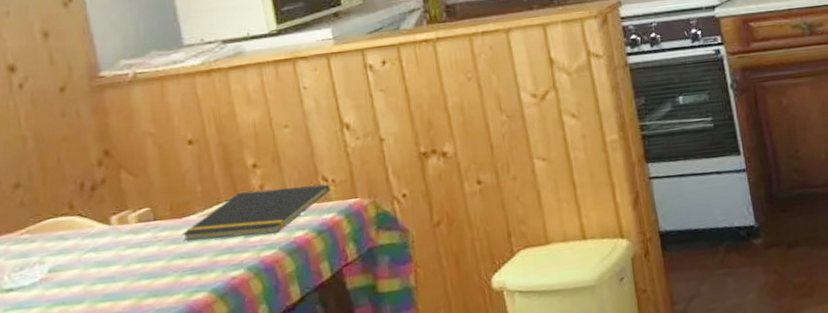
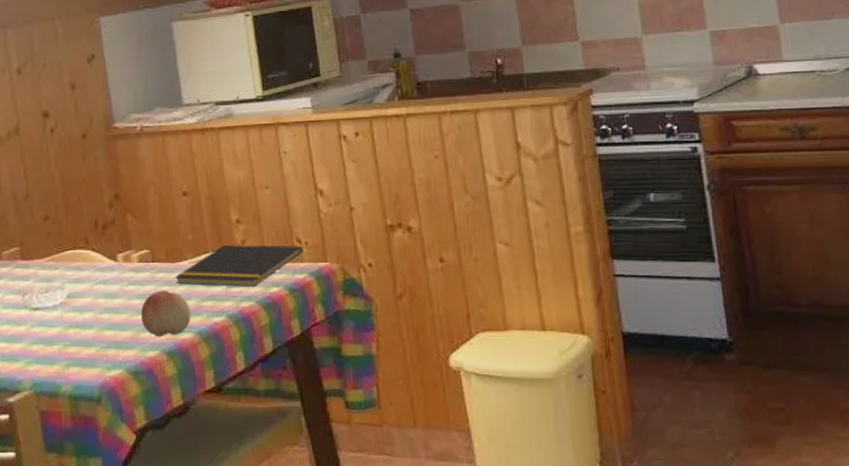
fruit: none [142,249,204,302] -> present [140,290,191,337]

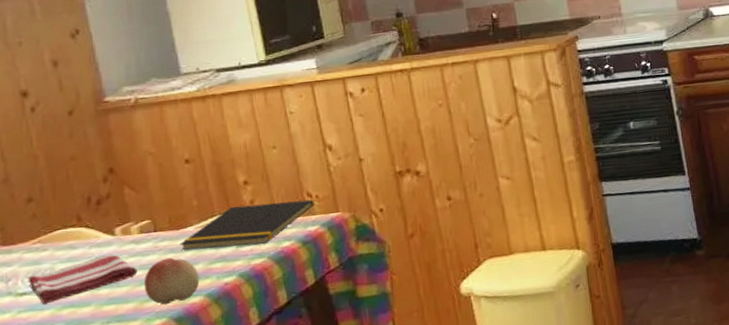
dish towel: none [41,279,136,322] -> present [27,253,138,305]

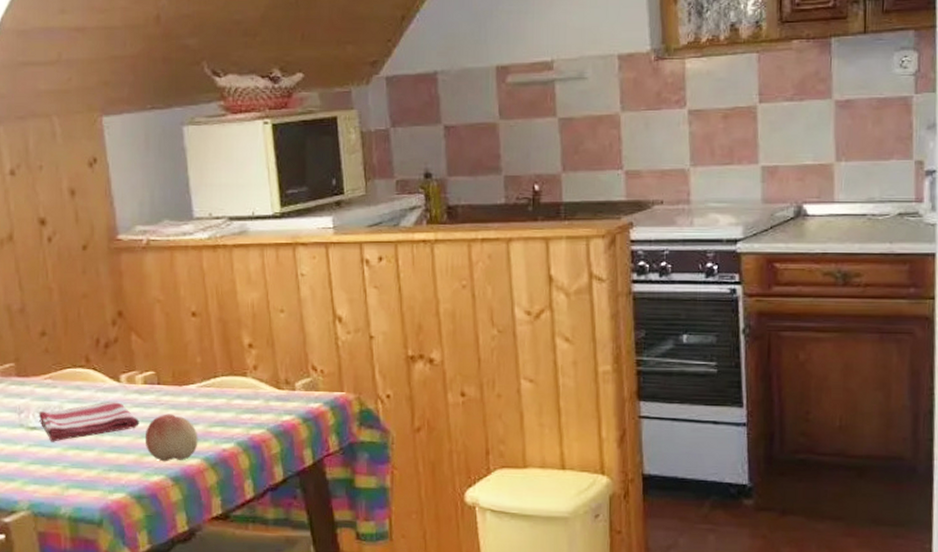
notepad: present [179,199,314,250] -> none [181,370,319,414]

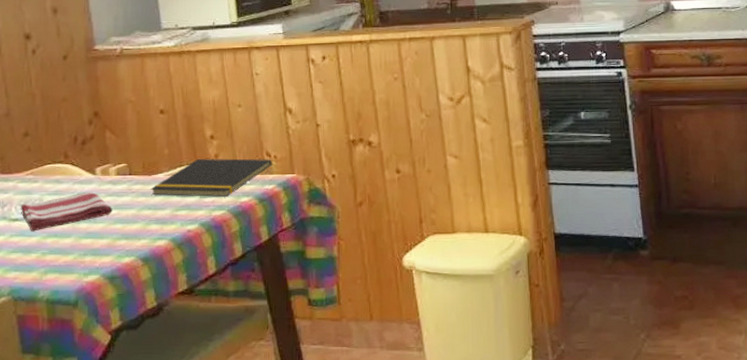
fruit: present [144,414,198,462] -> none [117,201,166,245]
notepad: none [181,370,319,414] -> present [150,158,272,197]

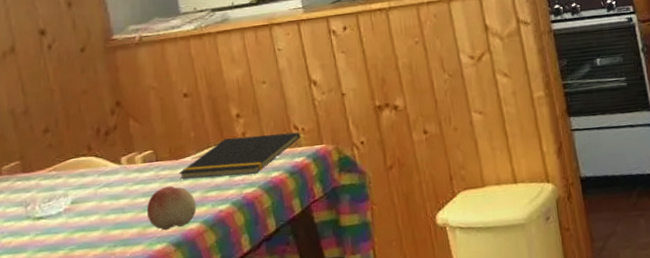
dish towel: present [20,191,113,232] -> none [44,181,141,229]
fruit: none [117,201,166,245] -> present [146,186,197,231]

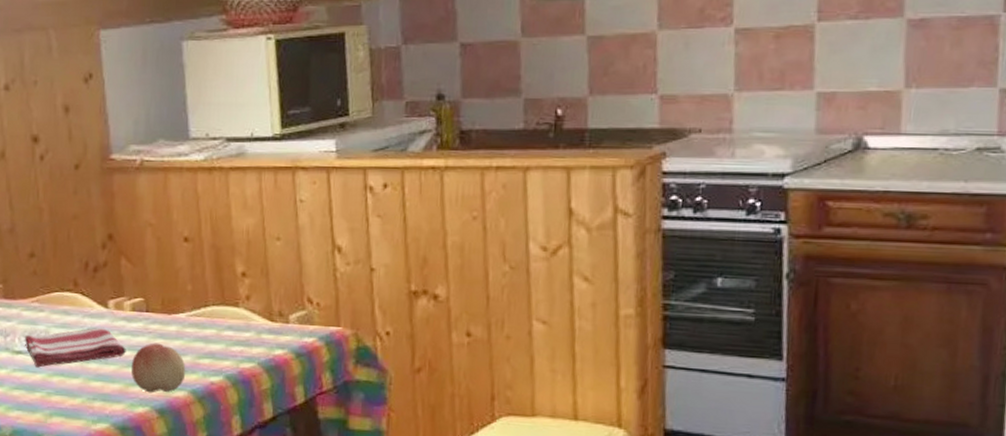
dish towel: none [44,181,141,229] -> present [24,327,126,368]
notepad: present [178,132,301,179] -> none [169,299,314,347]

